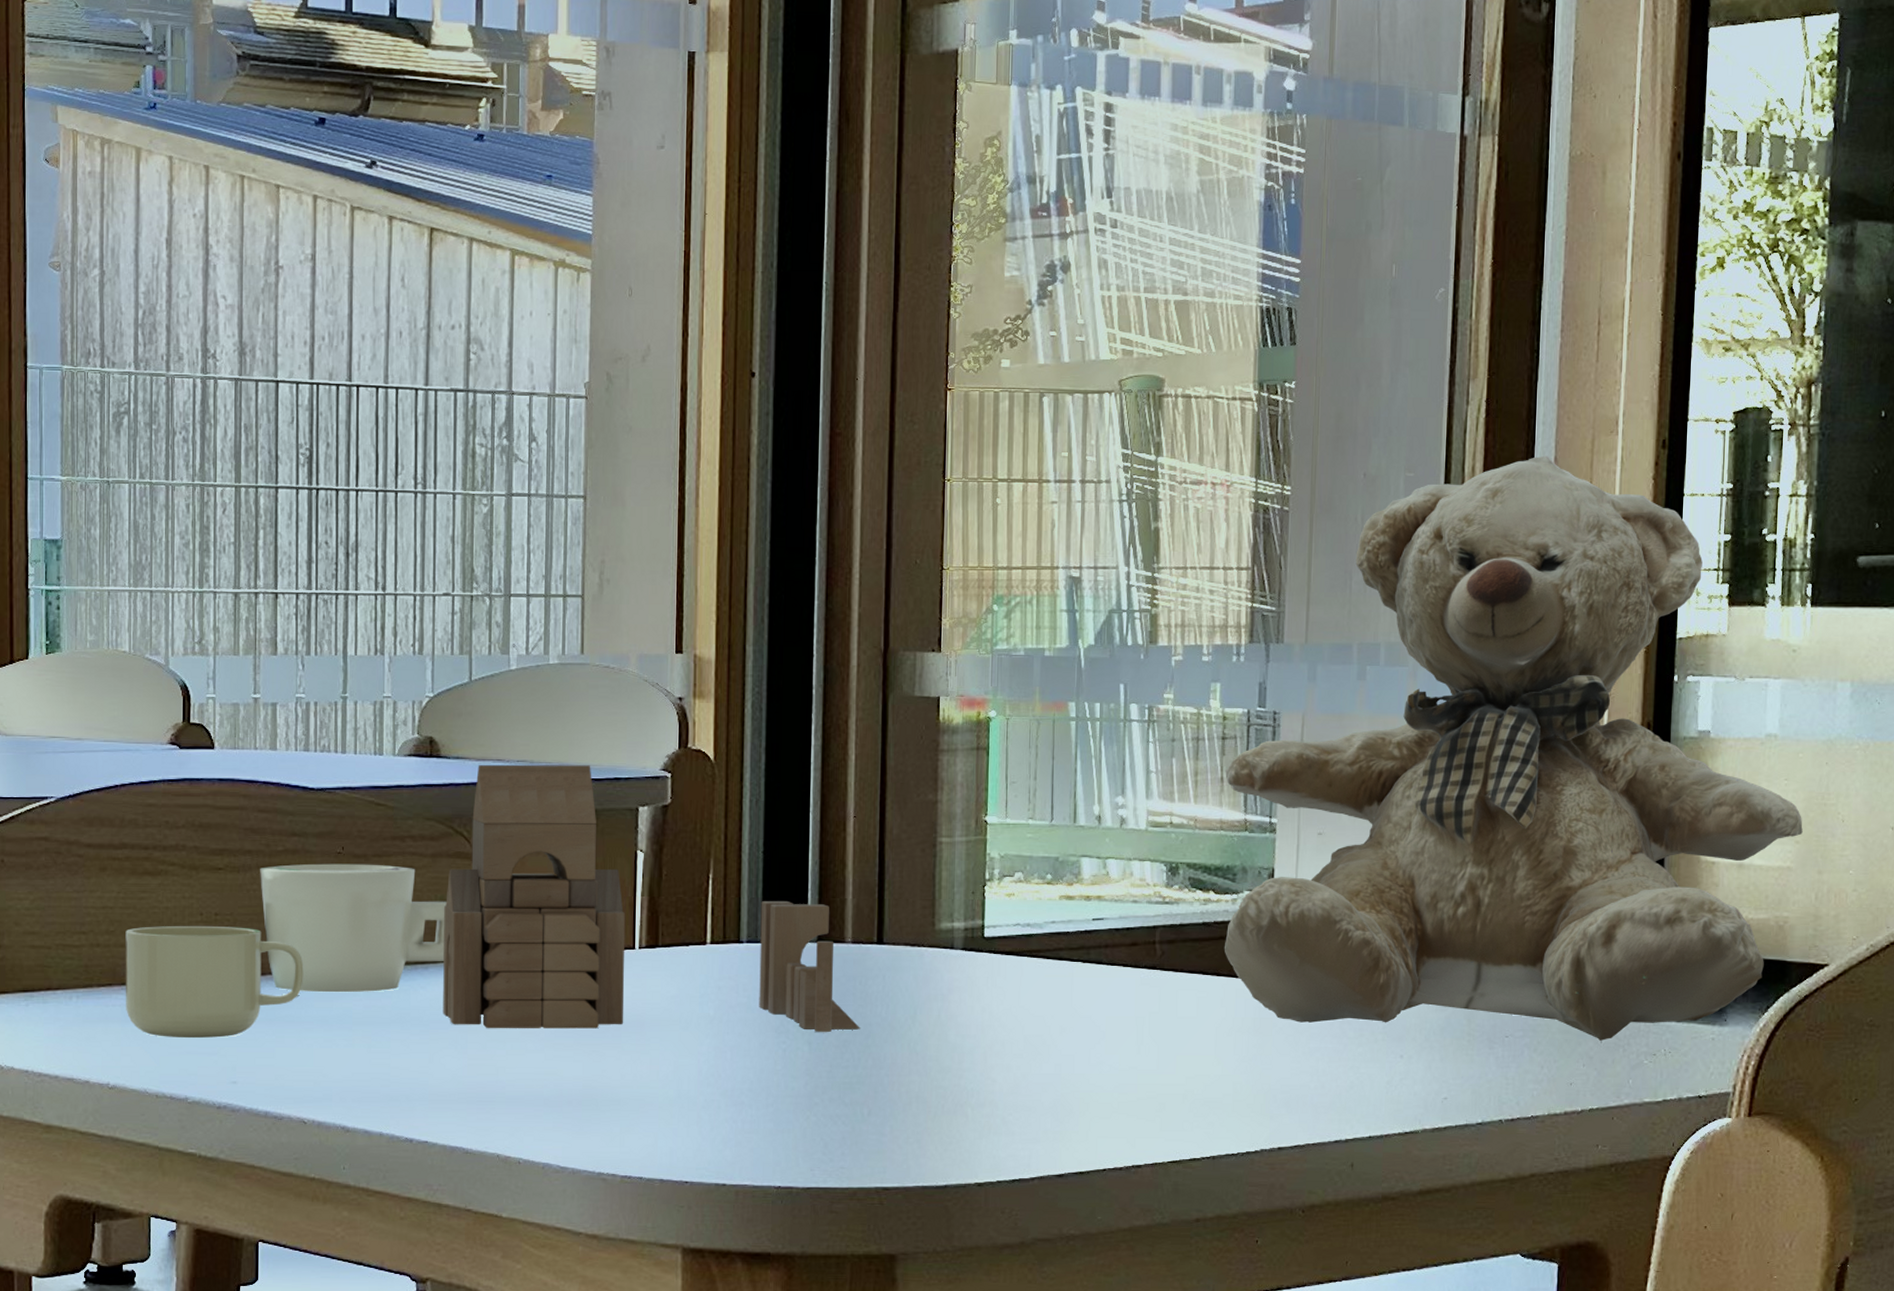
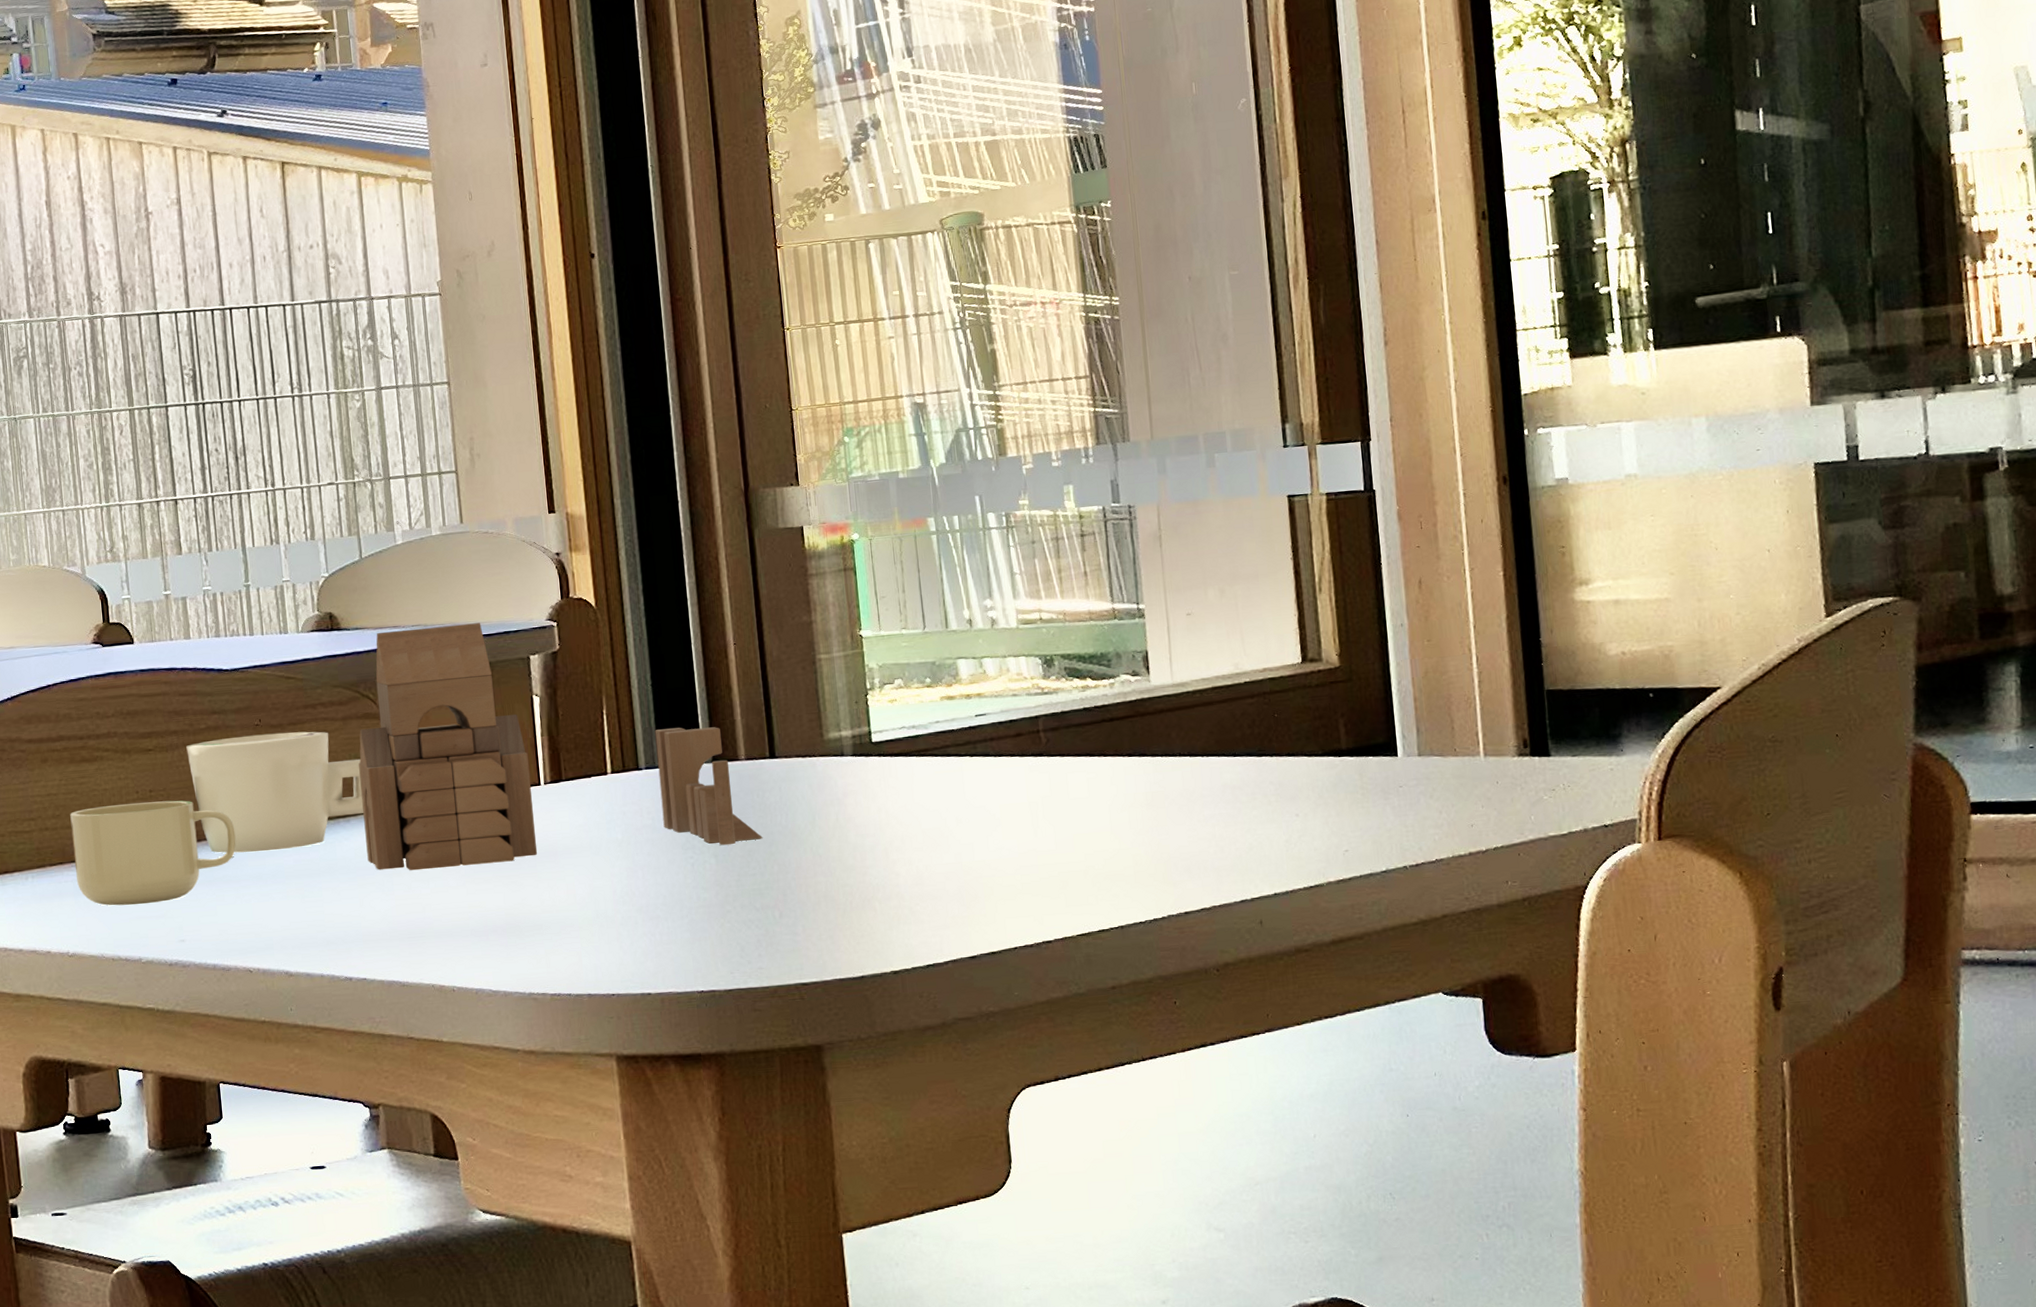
teddy bear: present [1224,455,1803,1041] -> none [1088,239,1677,793]

